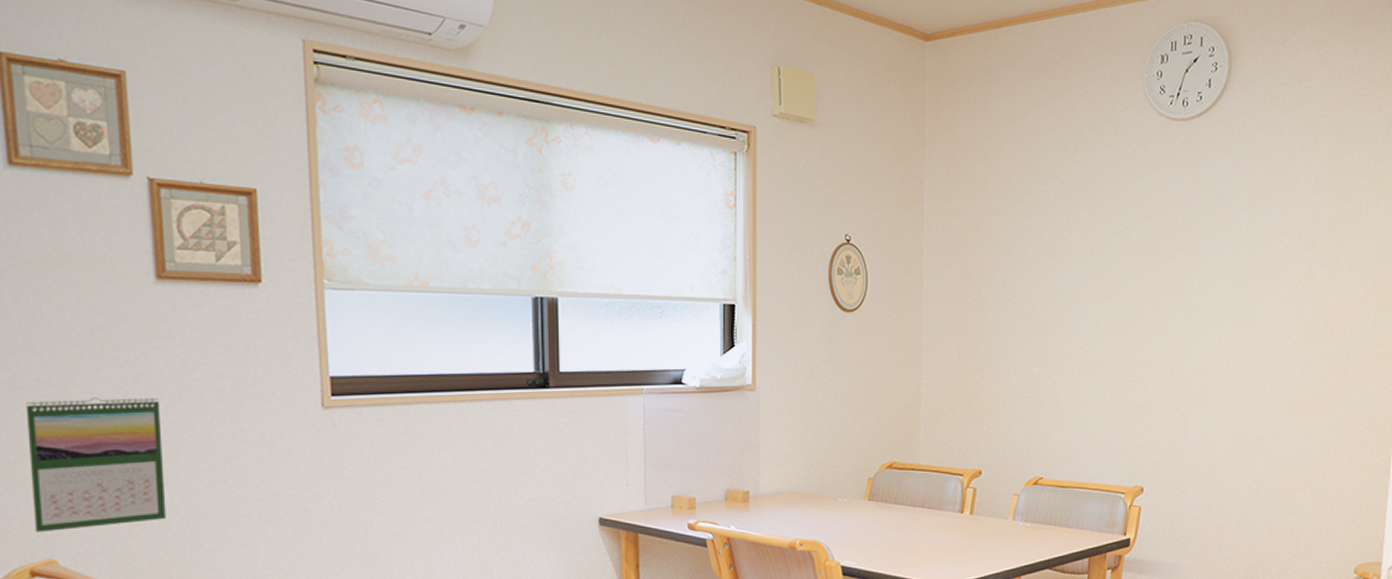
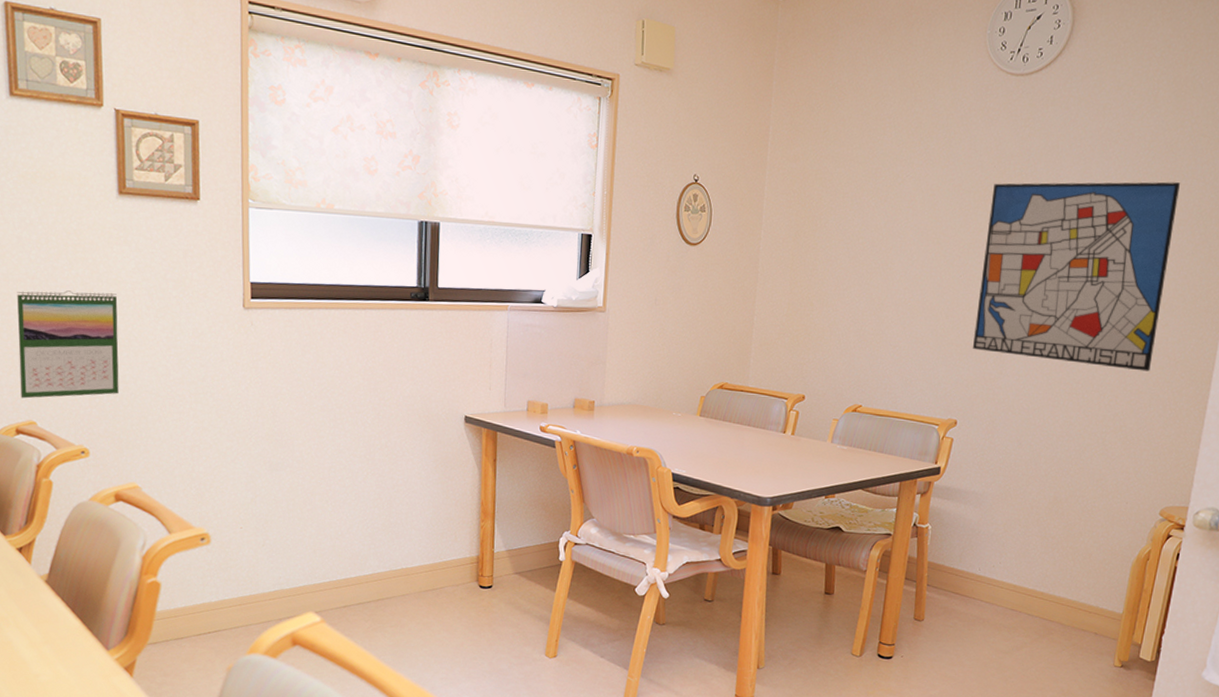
wall art: none [1154,226,1347,424] -> present [973,182,1180,372]

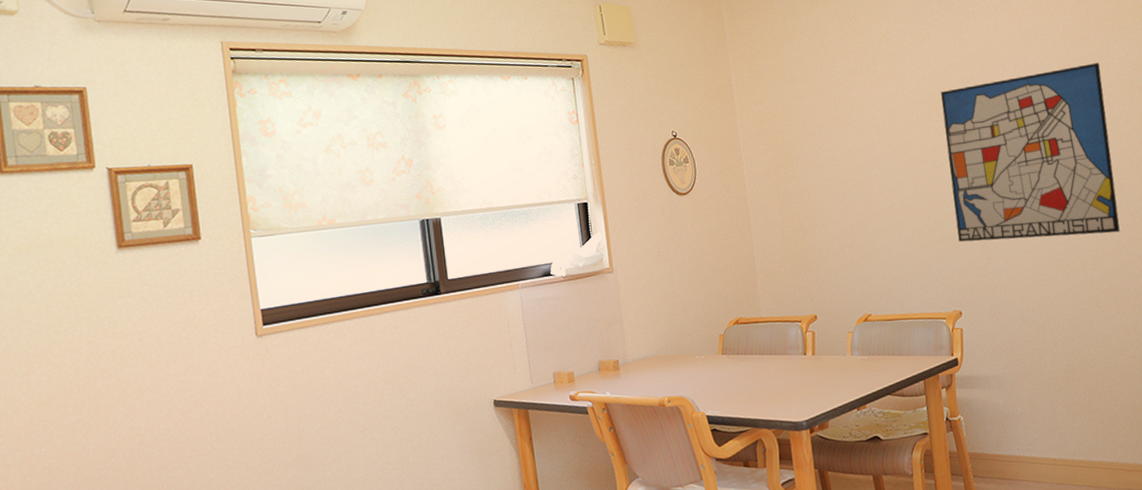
calendar: present [17,290,119,399] -> none [19,347,135,474]

